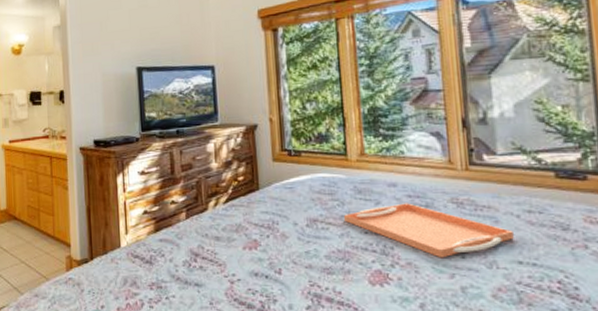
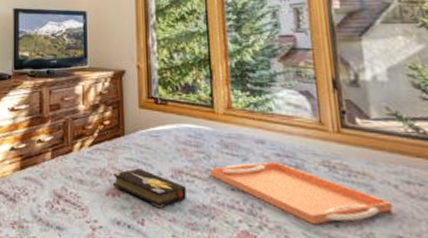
hardback book: none [249,221,322,257] -> present [112,168,186,209]

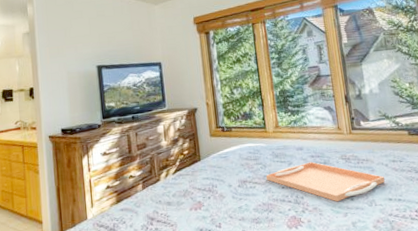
hardback book: present [112,168,186,209] -> none [194,184,251,213]

